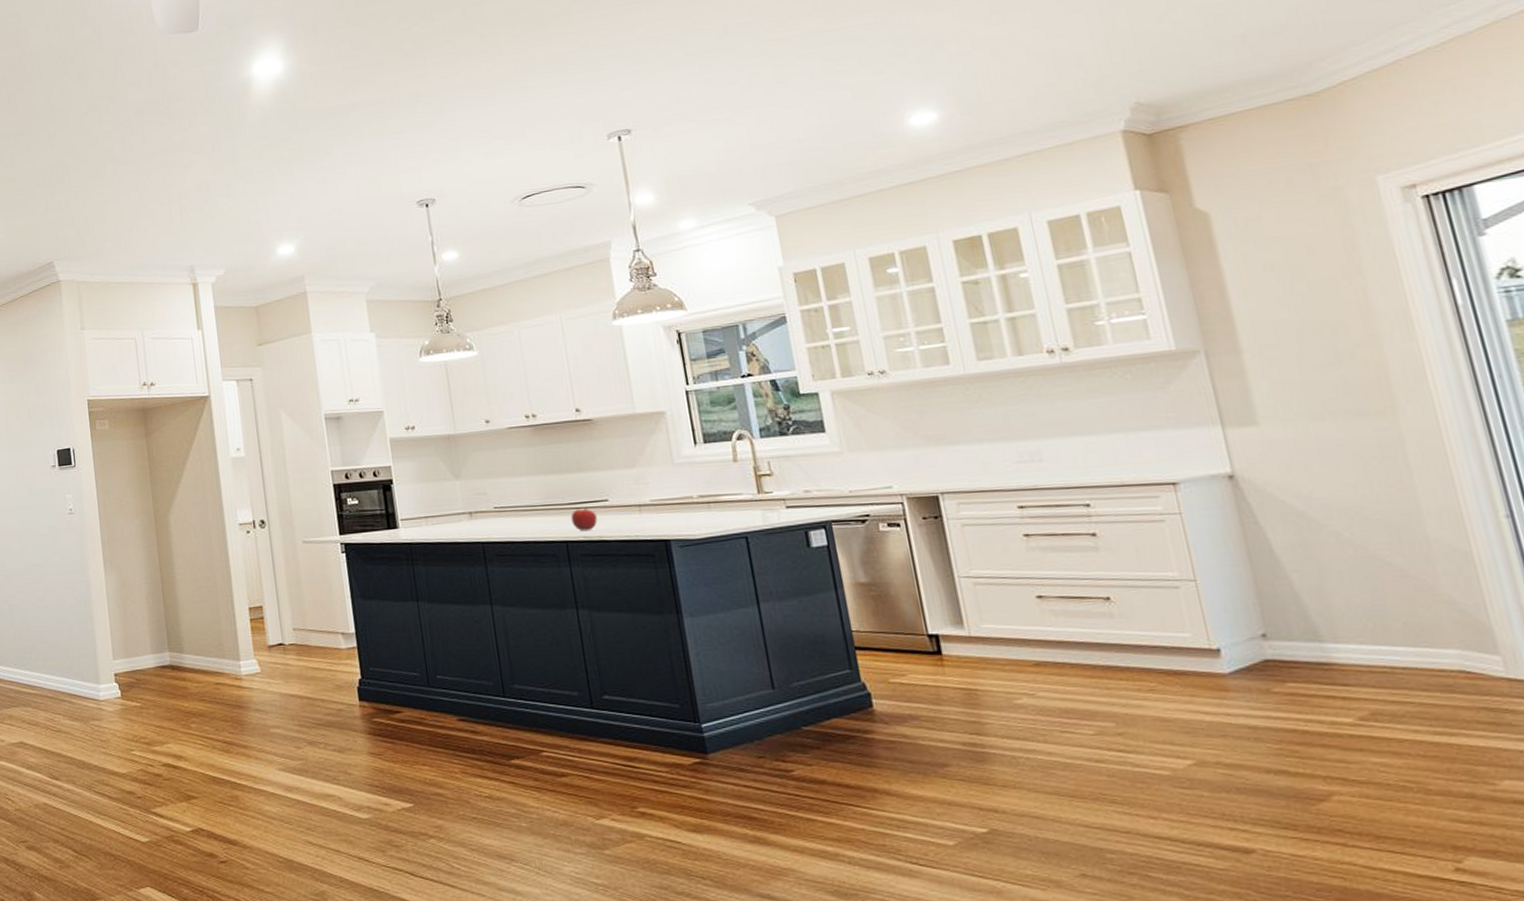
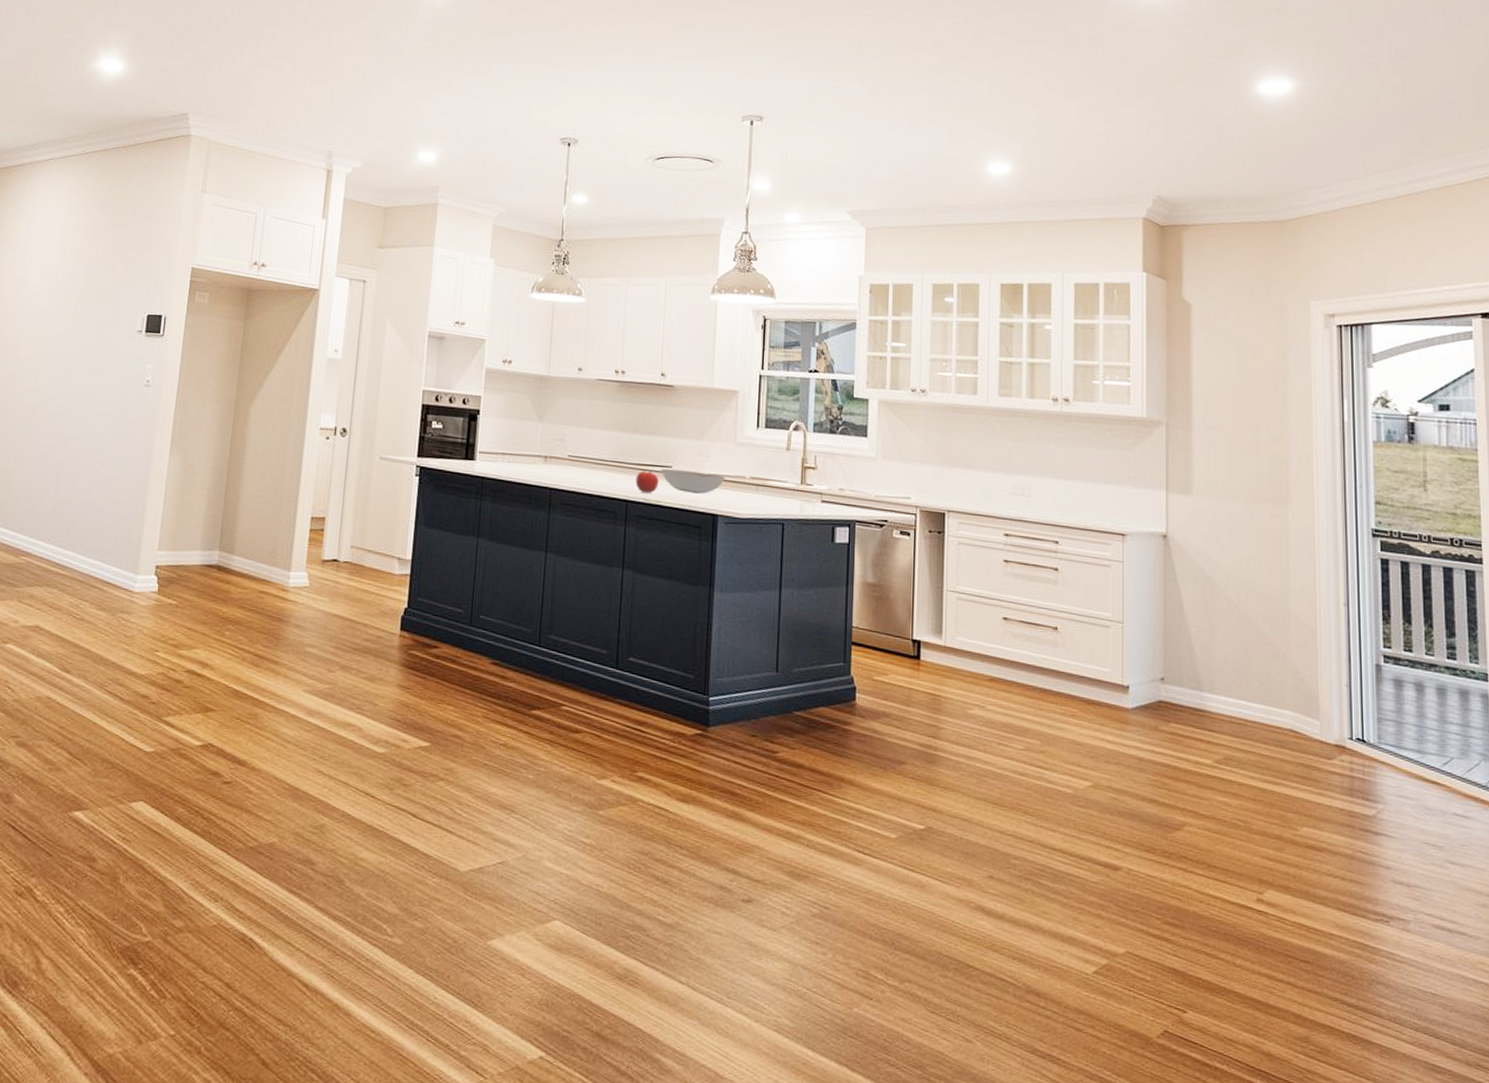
bowl: none [596,499,671,523] -> present [661,468,726,494]

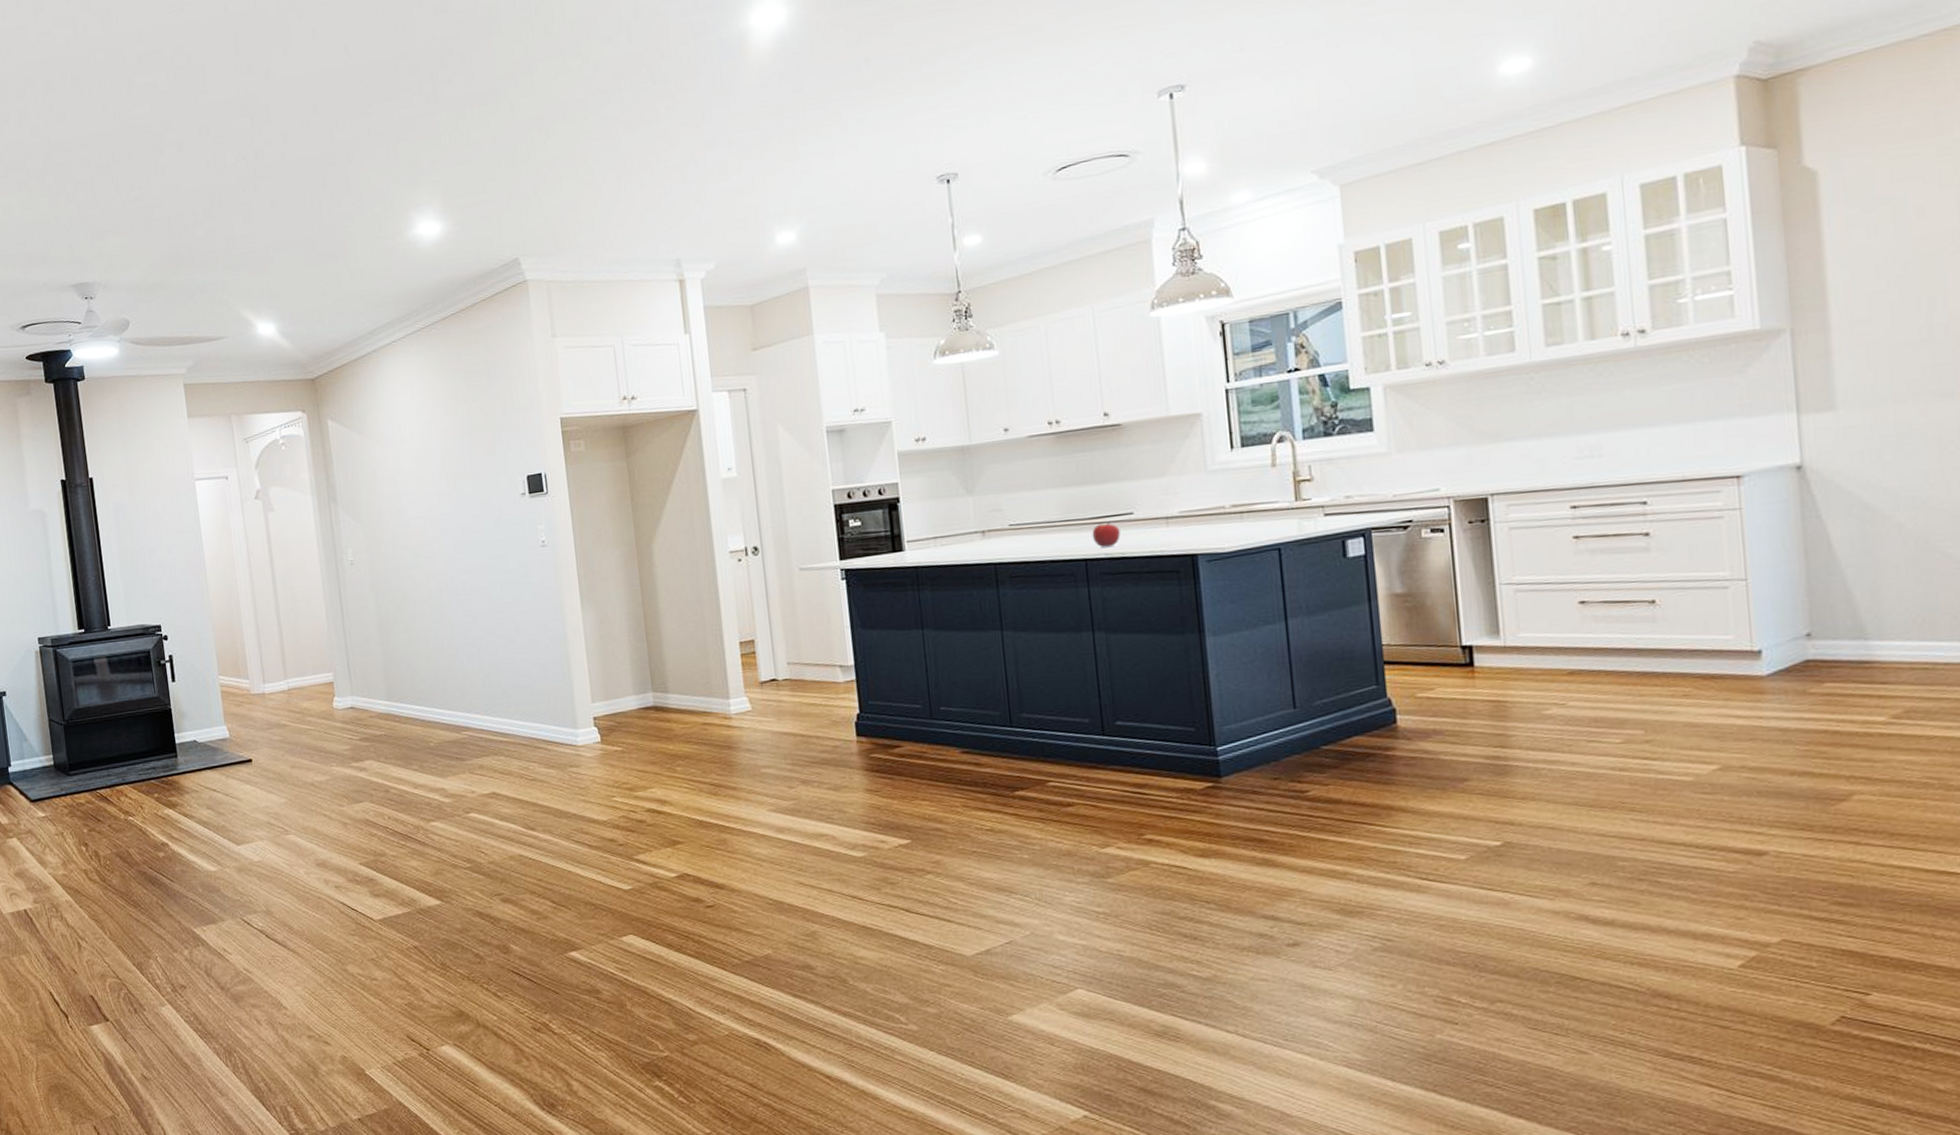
bowl: present [661,468,726,494] -> none [1120,510,1201,538]

